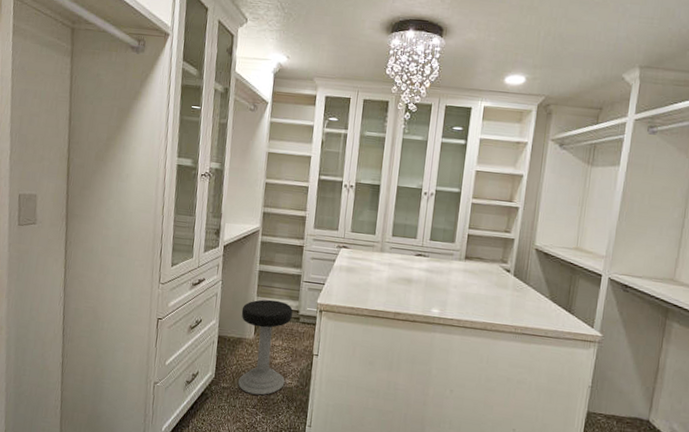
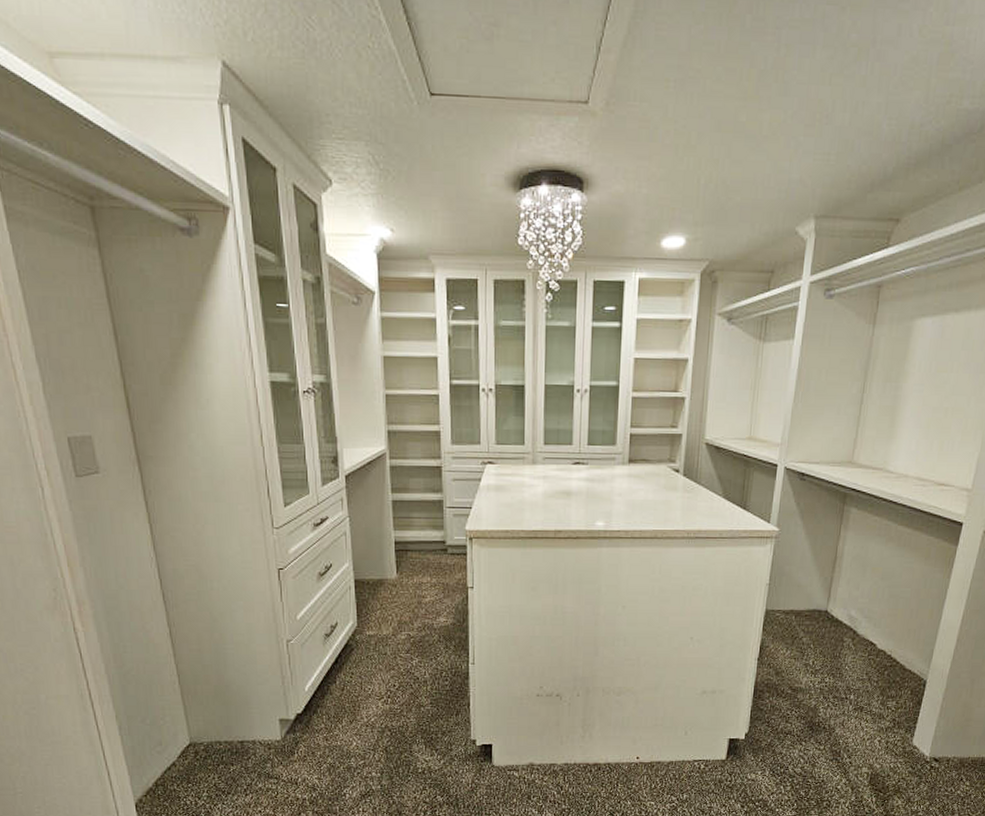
stool: present [238,299,293,396] -> none [378,532,439,639]

